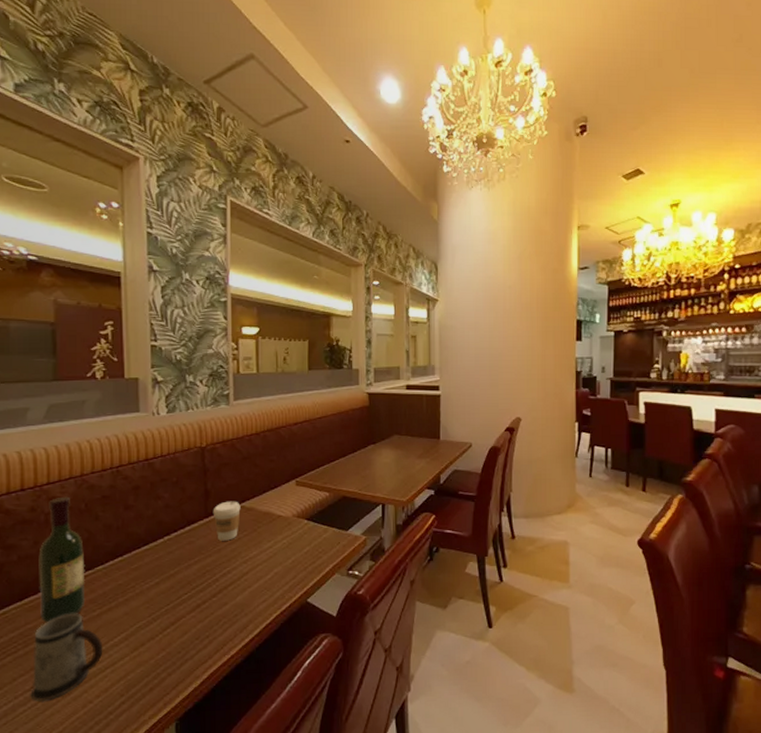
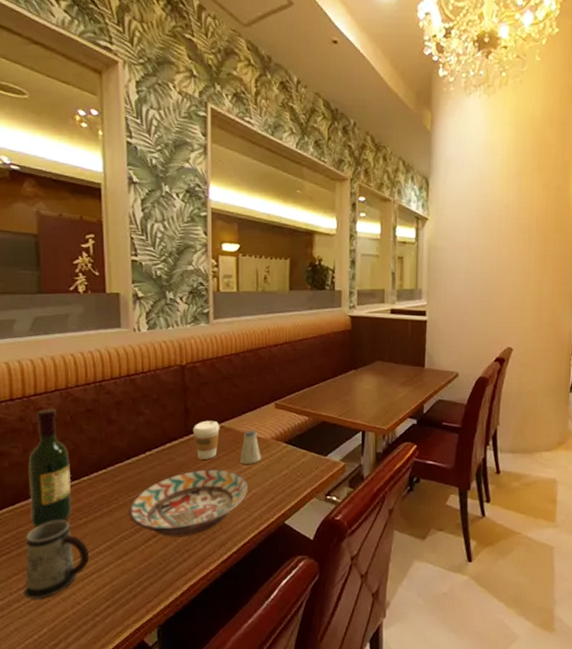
decorative bowl: none [146,550,269,624] -> present [129,469,247,538]
saltshaker: none [261,508,283,543] -> present [240,430,261,464]

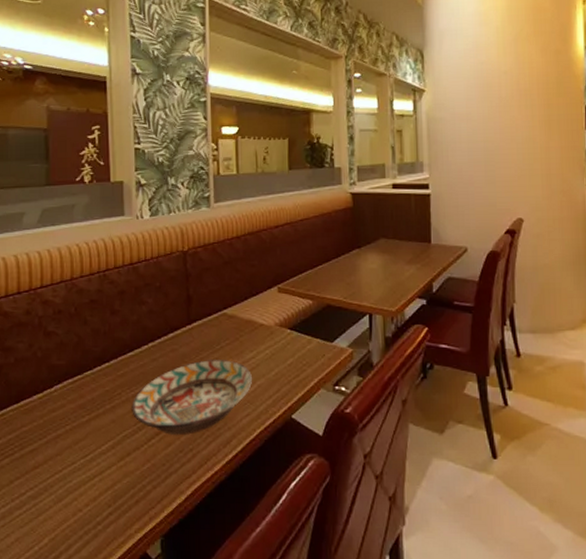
mug: present [24,520,90,600] -> none [26,418,92,507]
wine bottle: present [28,408,72,527] -> none [33,300,75,427]
coffee cup: present [192,420,220,459] -> none [195,307,223,349]
saltshaker: present [240,430,261,464] -> none [243,316,265,353]

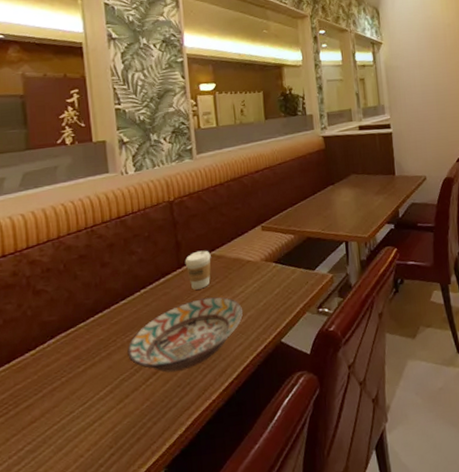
coffee cup: none [195,307,223,349] -> present [184,250,211,290]

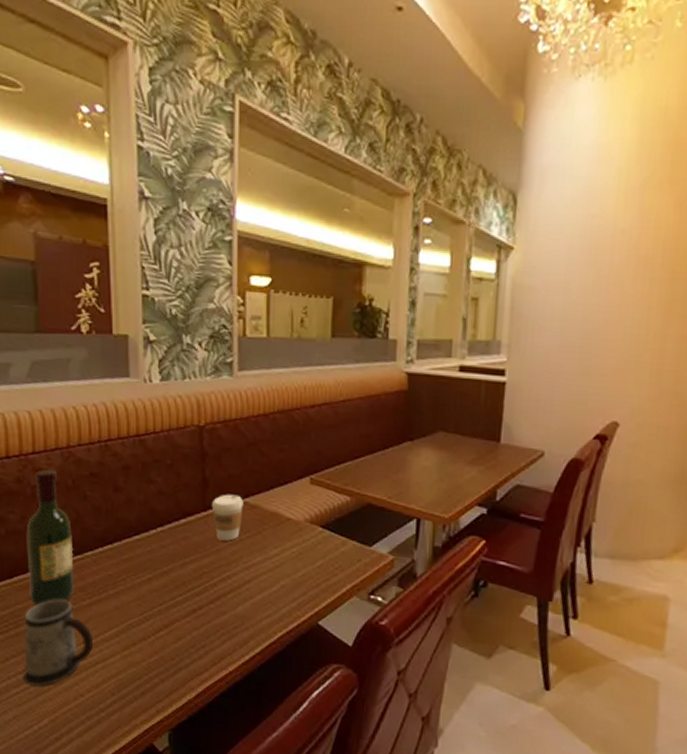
wine bottle: none [23,259,70,383] -> present [26,469,75,606]
mug: none [23,370,90,460] -> present [23,599,94,687]
decorative bowl: present [127,297,243,373] -> none [138,552,275,631]

